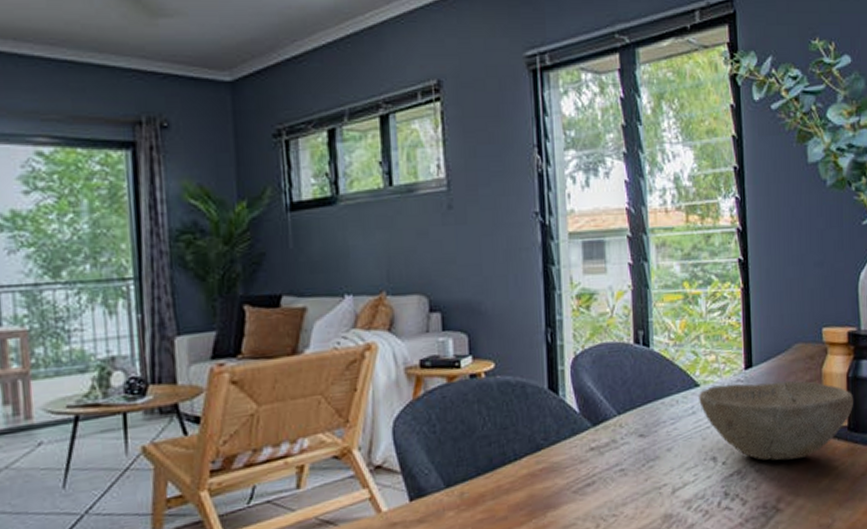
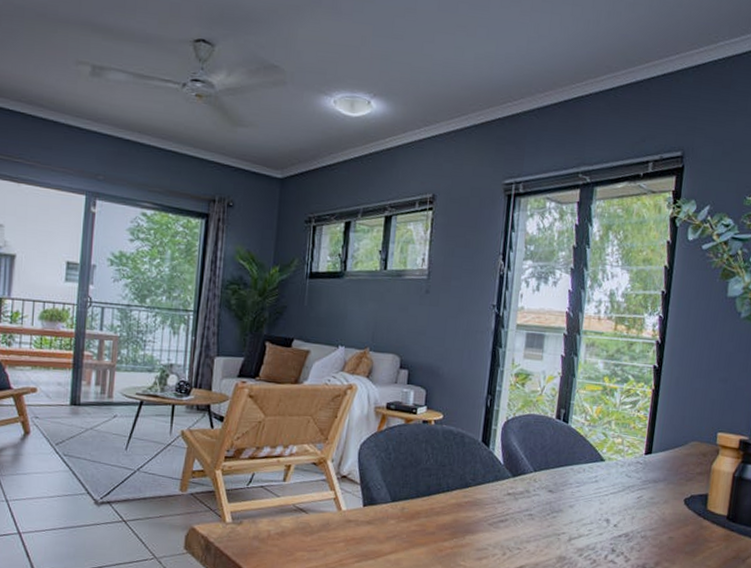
bowl: present [699,380,854,461] -> none [602,463,736,534]

